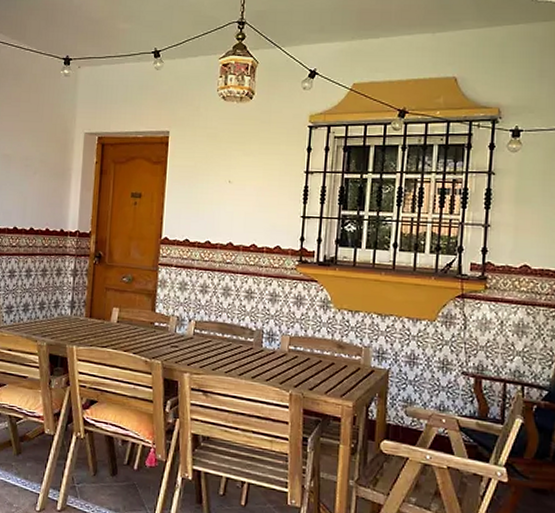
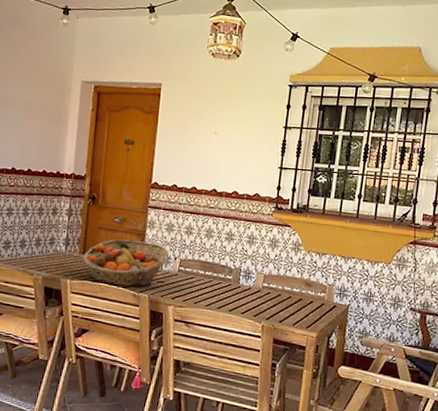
fruit basket: none [89,300,183,353] -> present [82,239,169,287]

